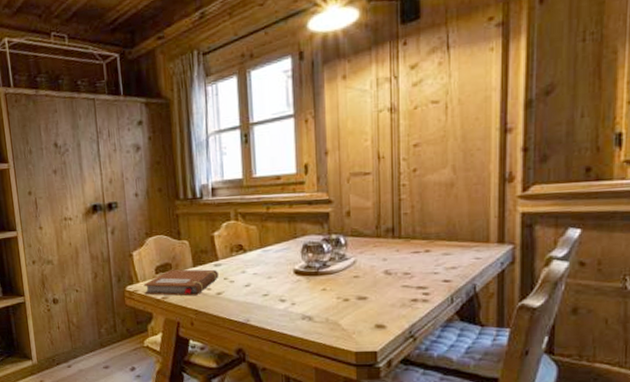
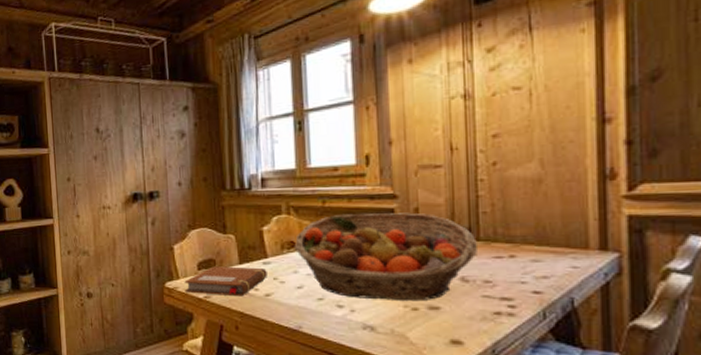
fruit basket: none [242,215,399,294] -> present [294,212,477,302]

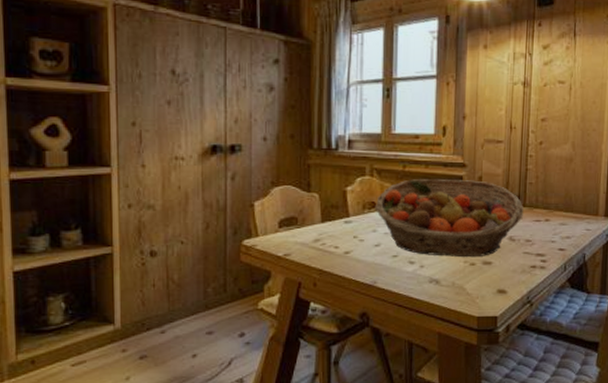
notebook: present [184,266,267,297] -> none [263,224,348,254]

